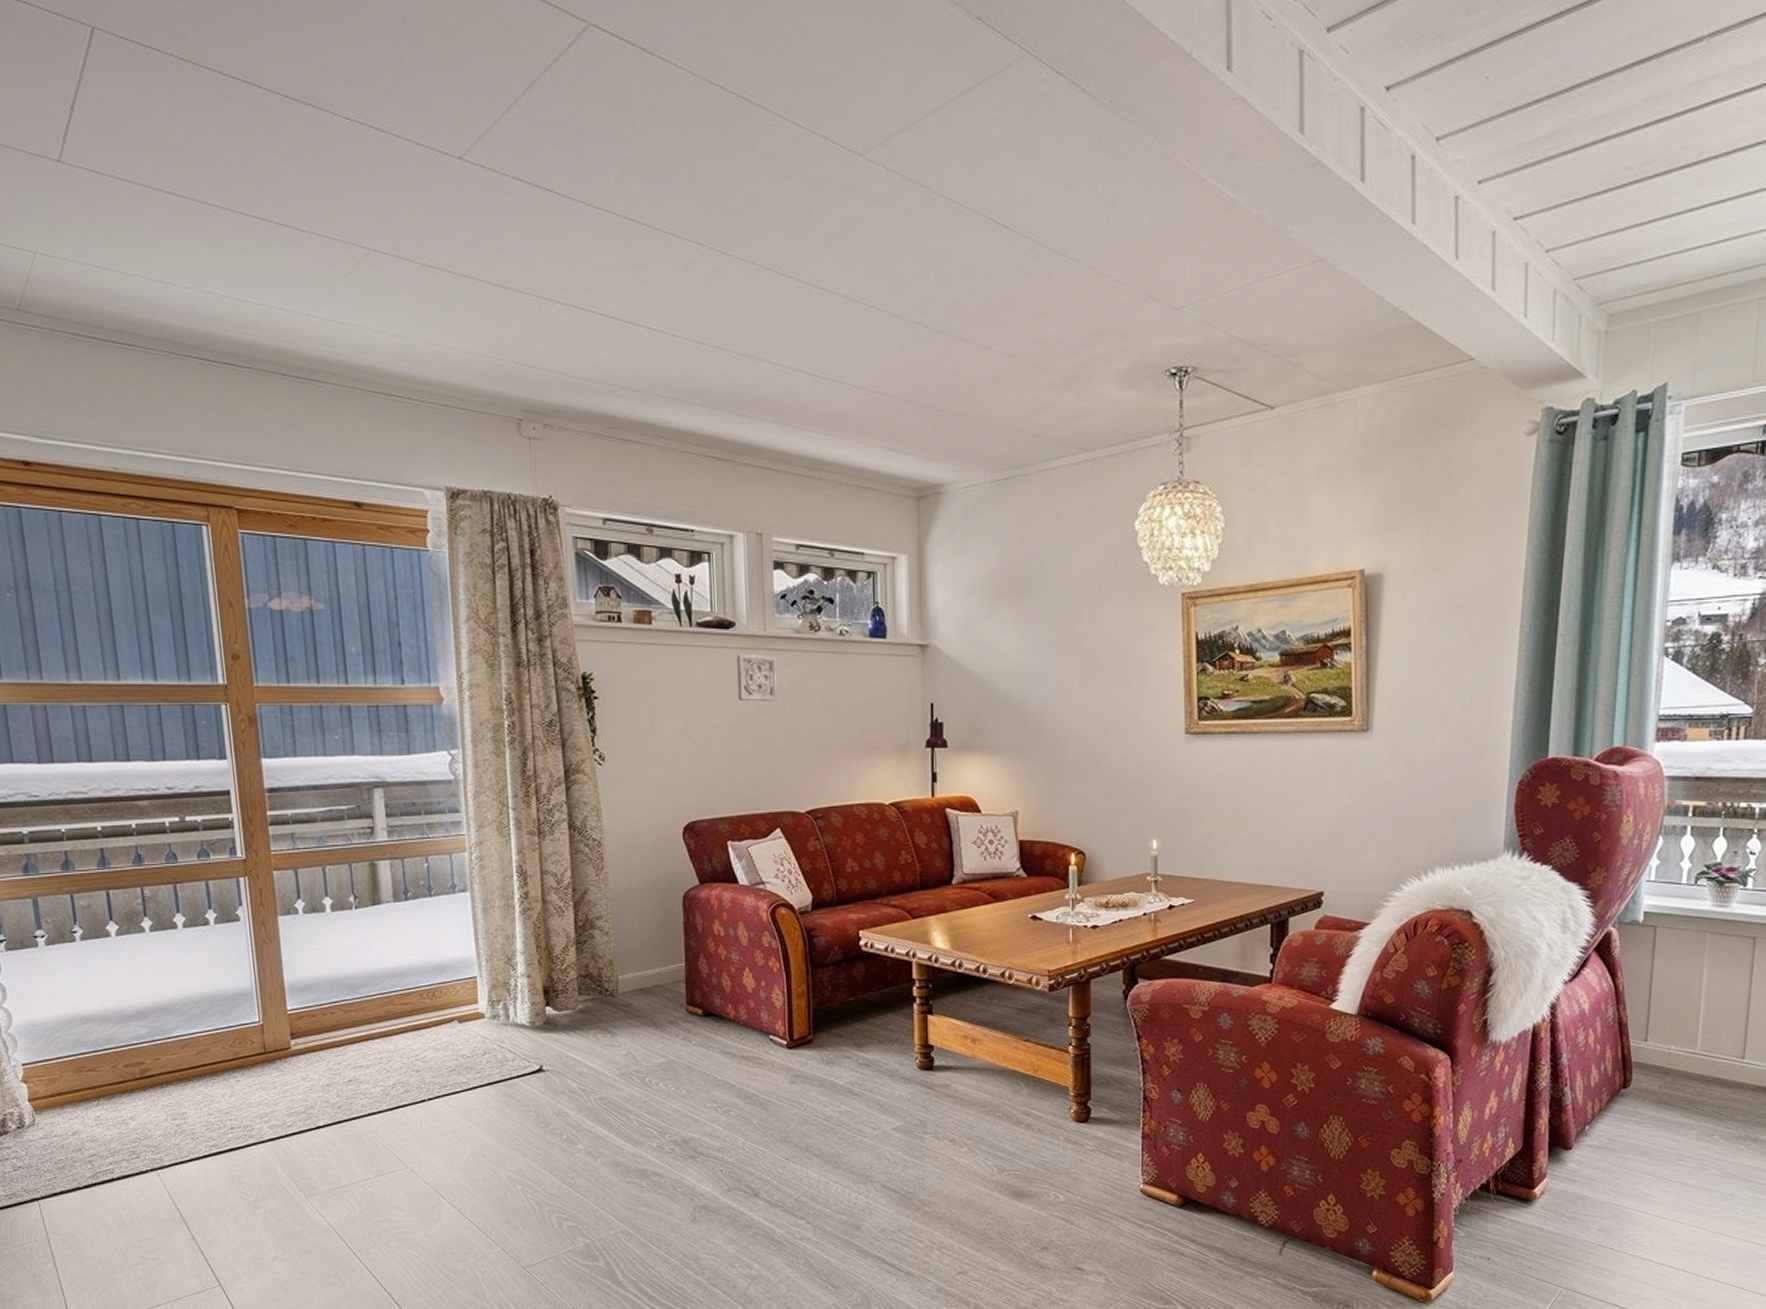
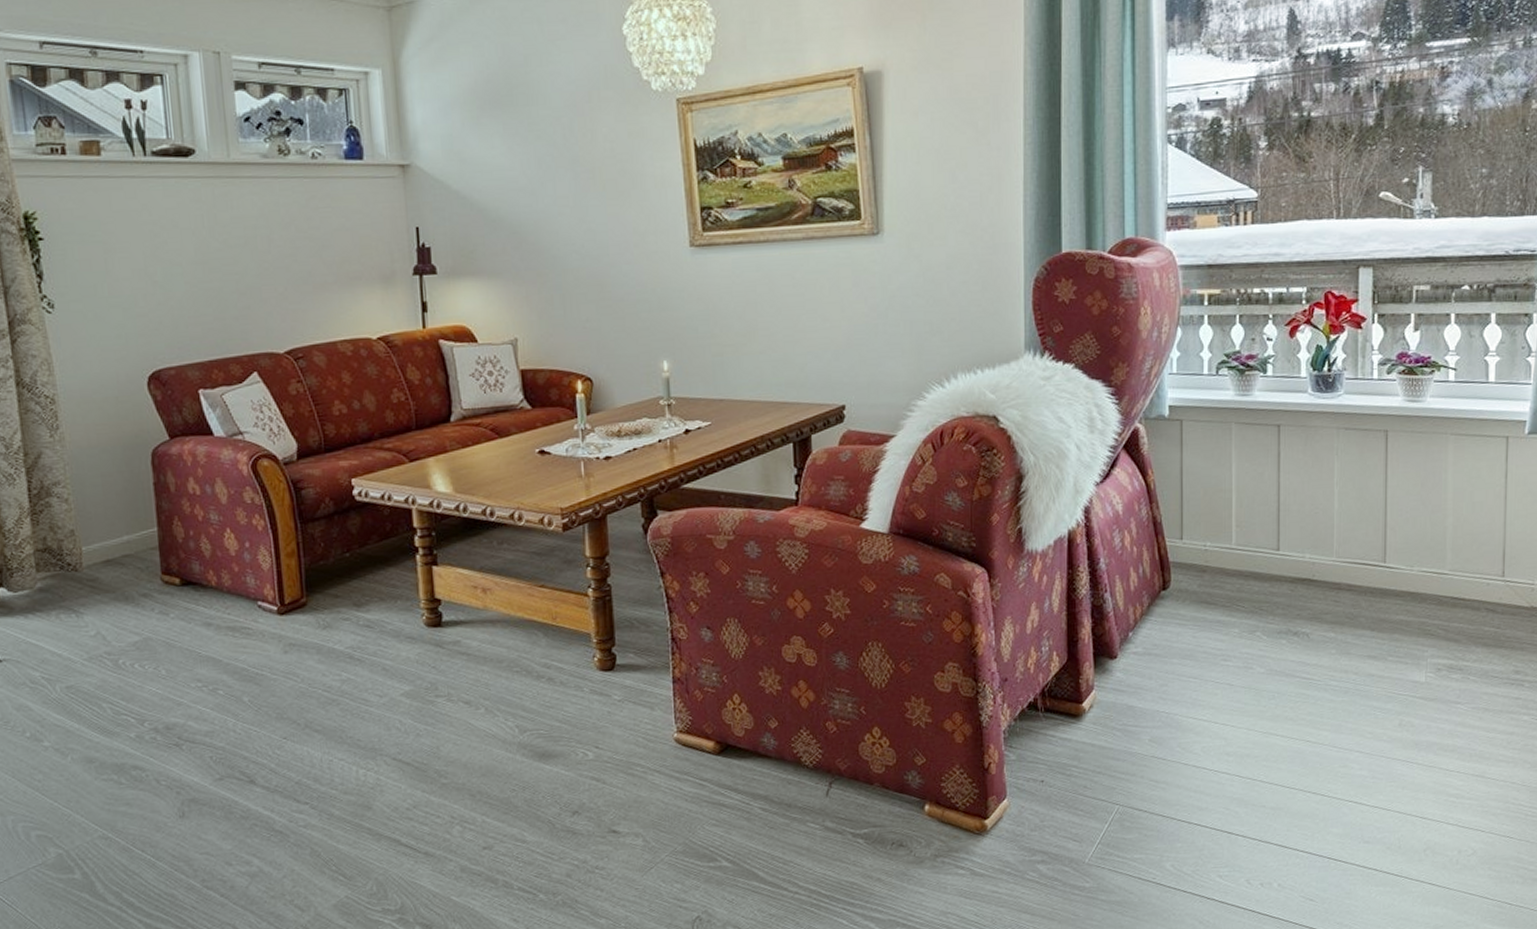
wall ornament: present [736,653,778,702] -> none [198,183,247,235]

